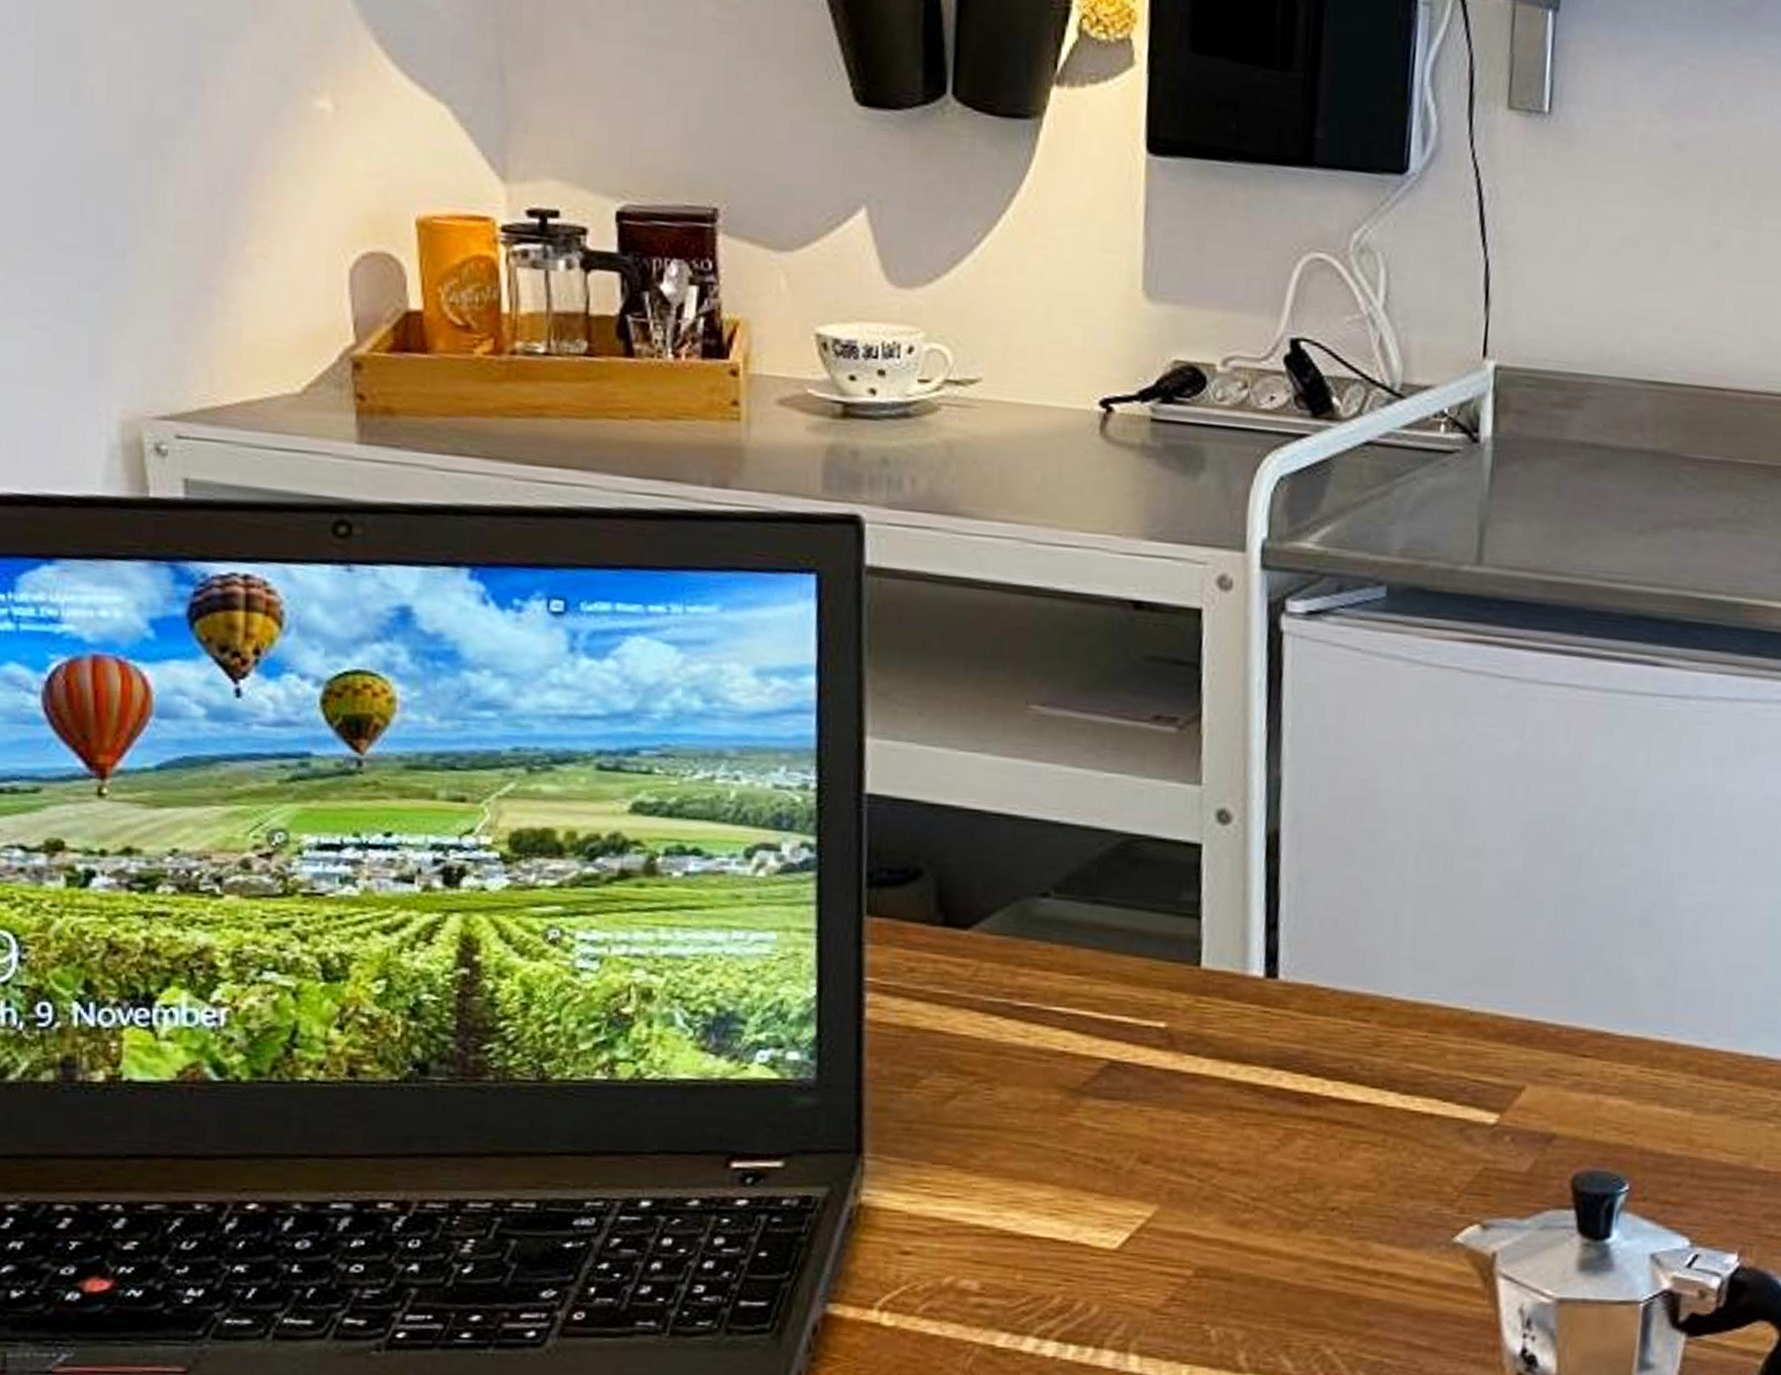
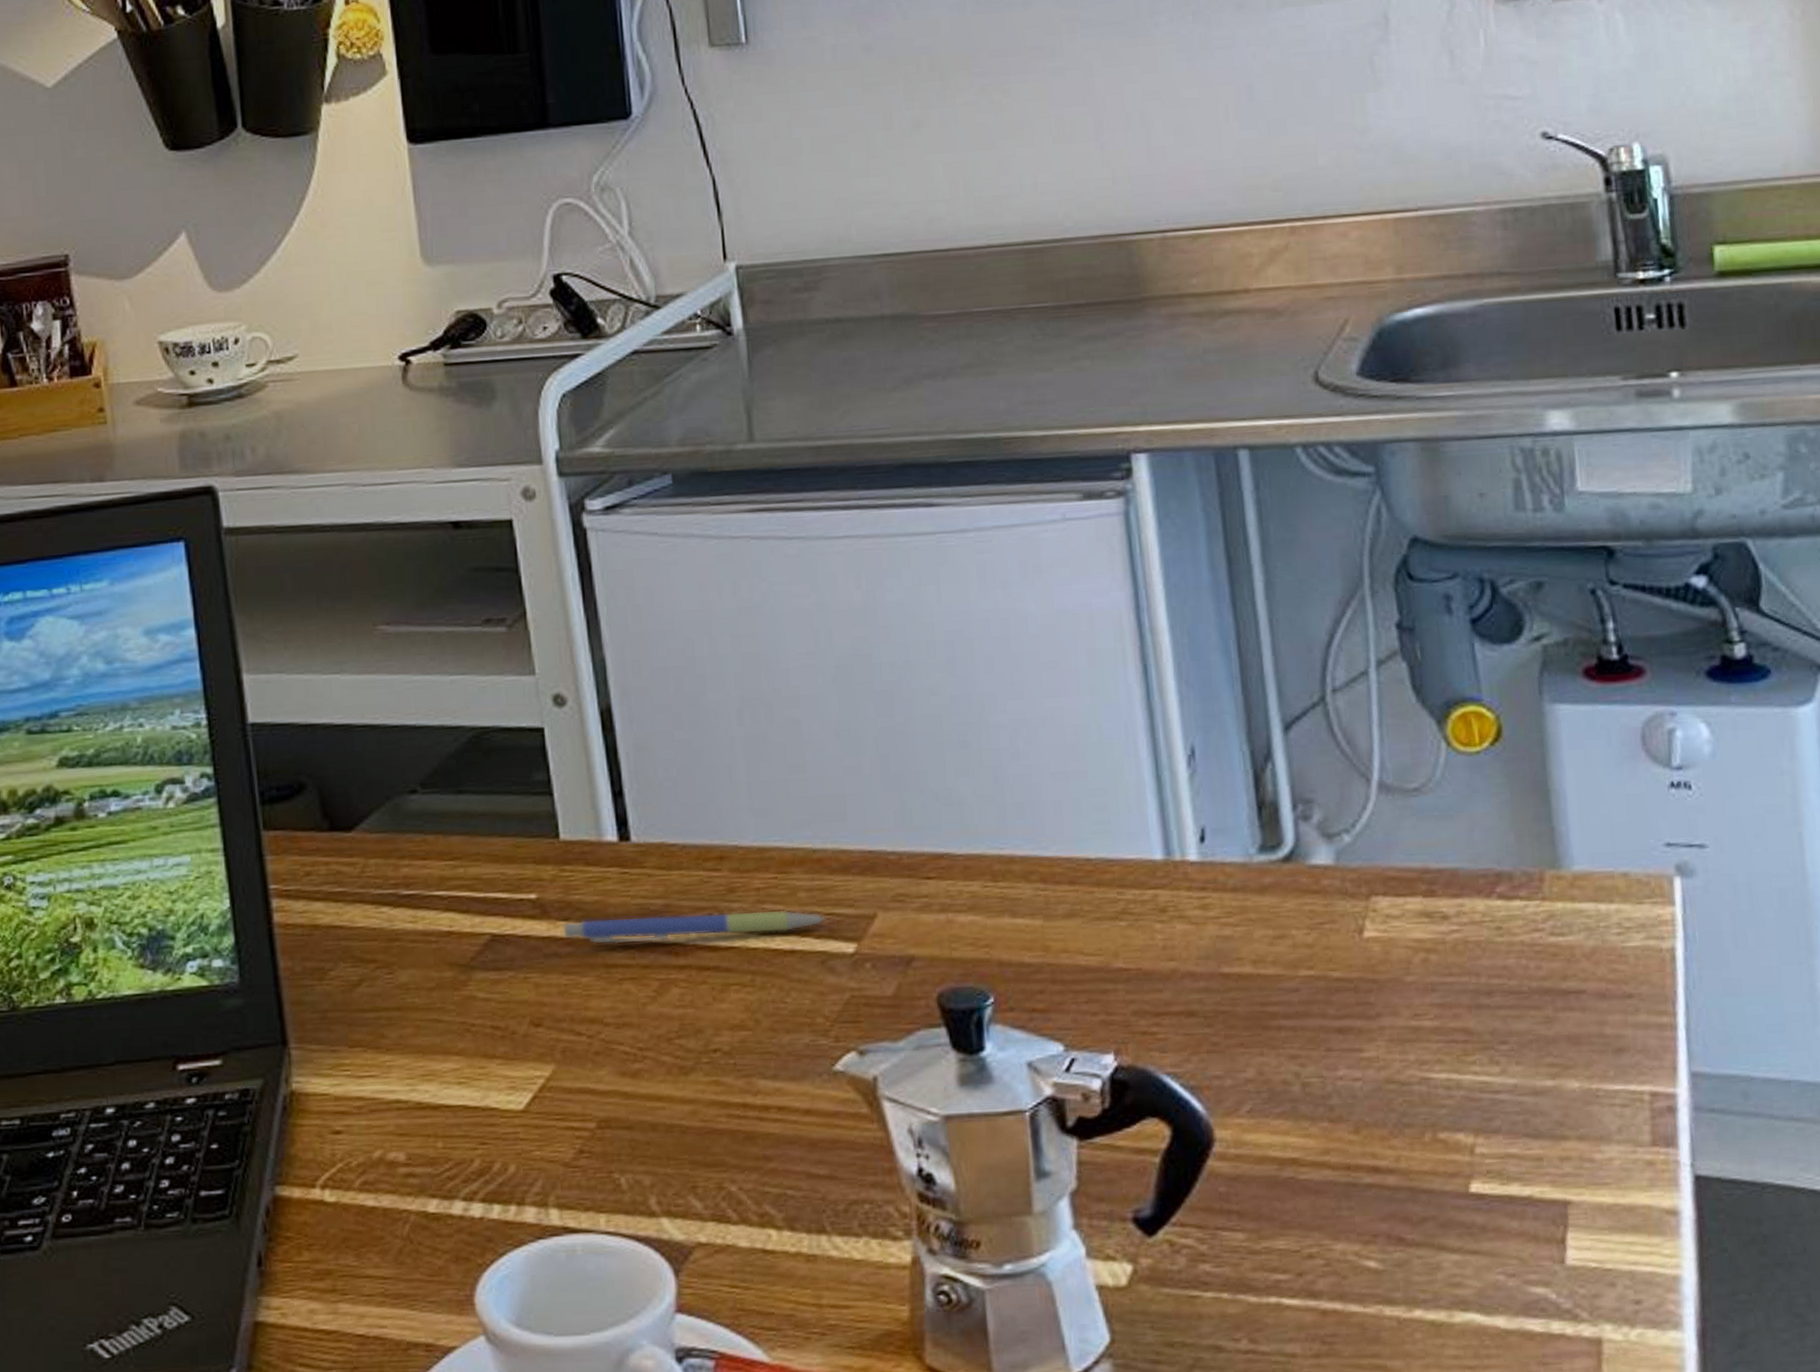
pen: none [1189,1056,1472,1094] -> present [563,910,826,945]

